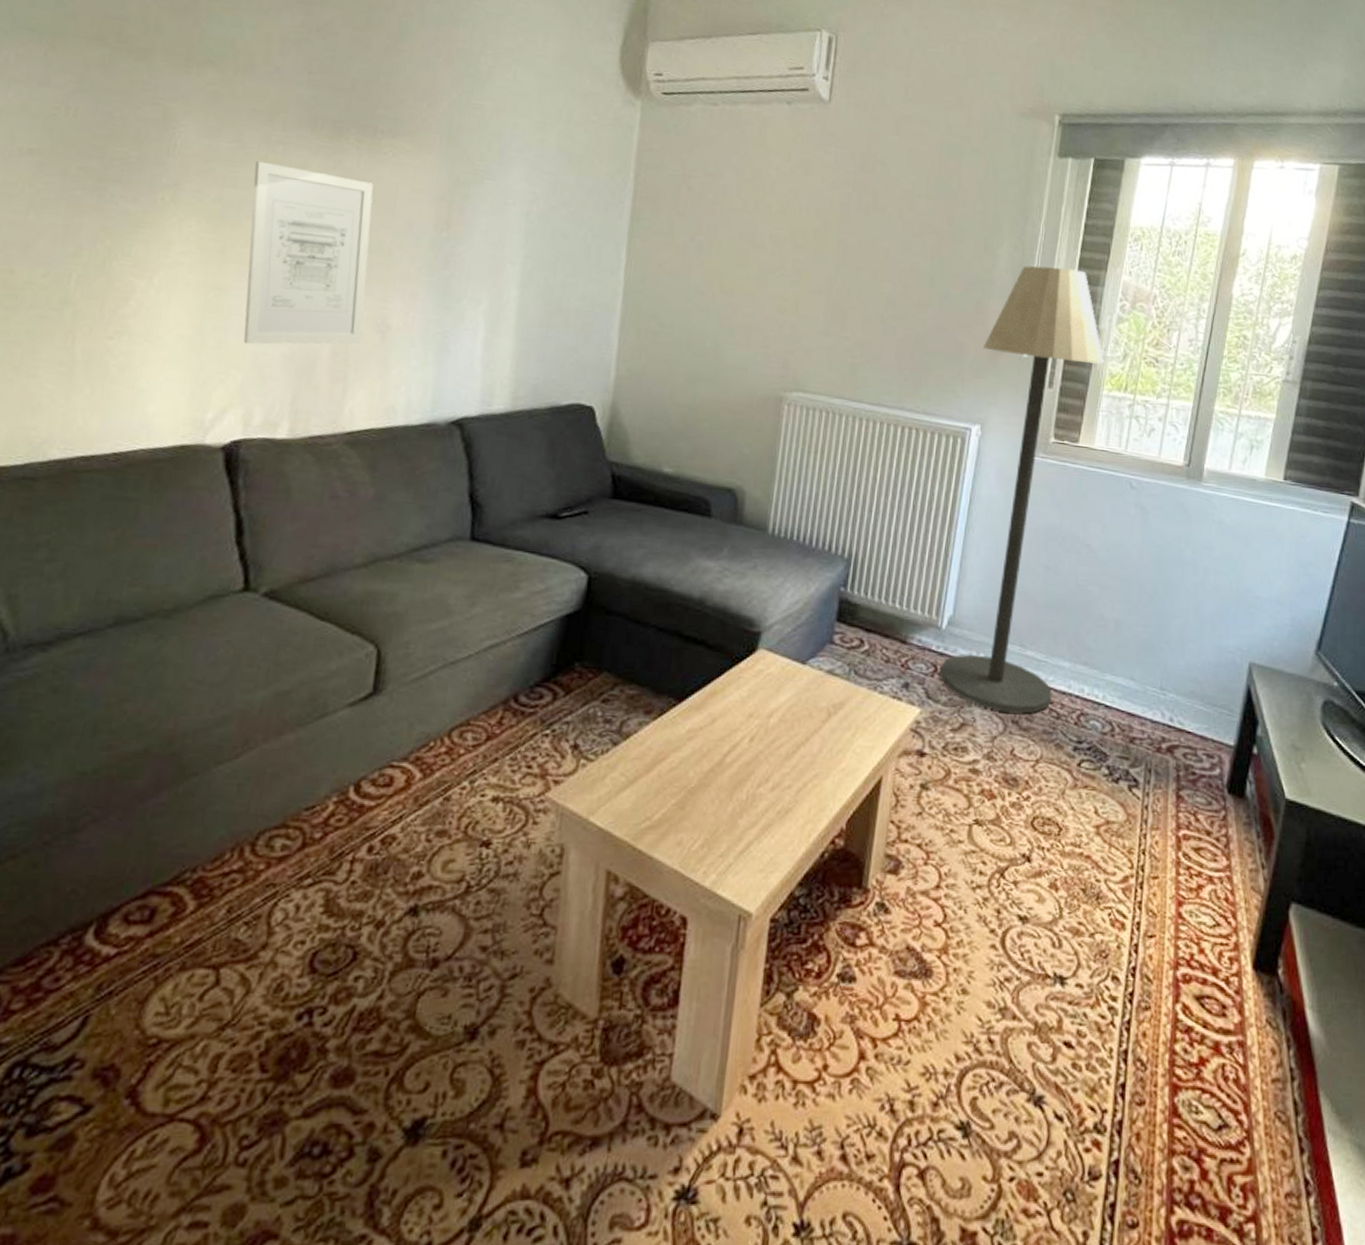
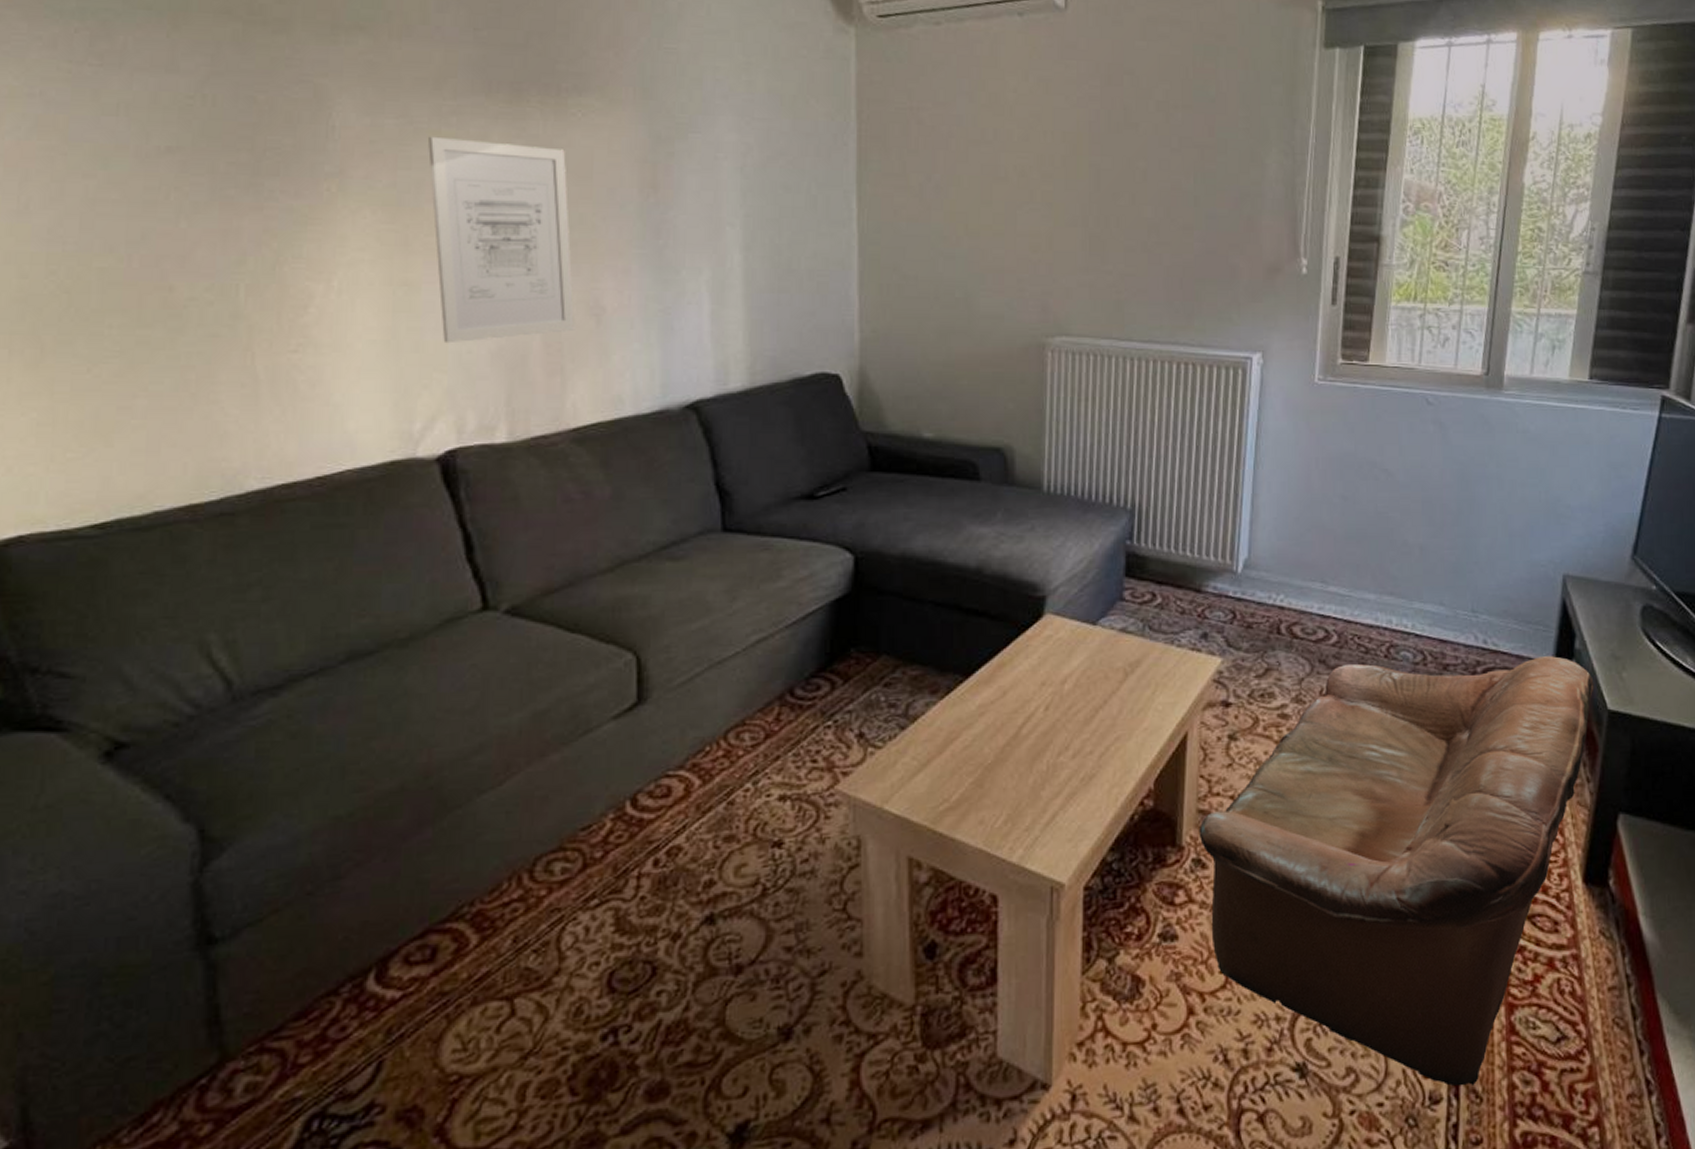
loveseat: none [884,728,1274,1165] -> present [1198,656,1594,1087]
floor lamp: present [940,265,1104,714] -> none [1239,172,1390,653]

